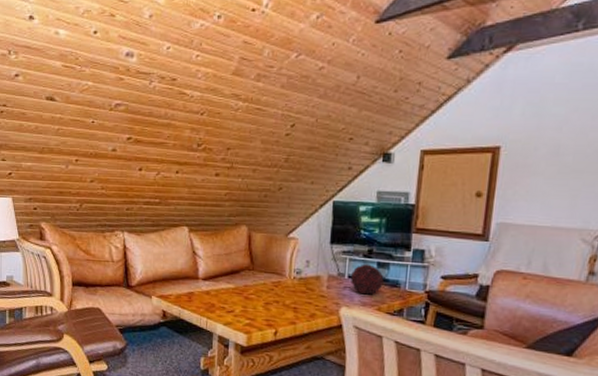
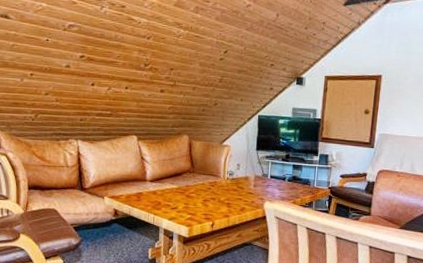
decorative orb: present [351,264,384,295] -> none [272,166,298,191]

